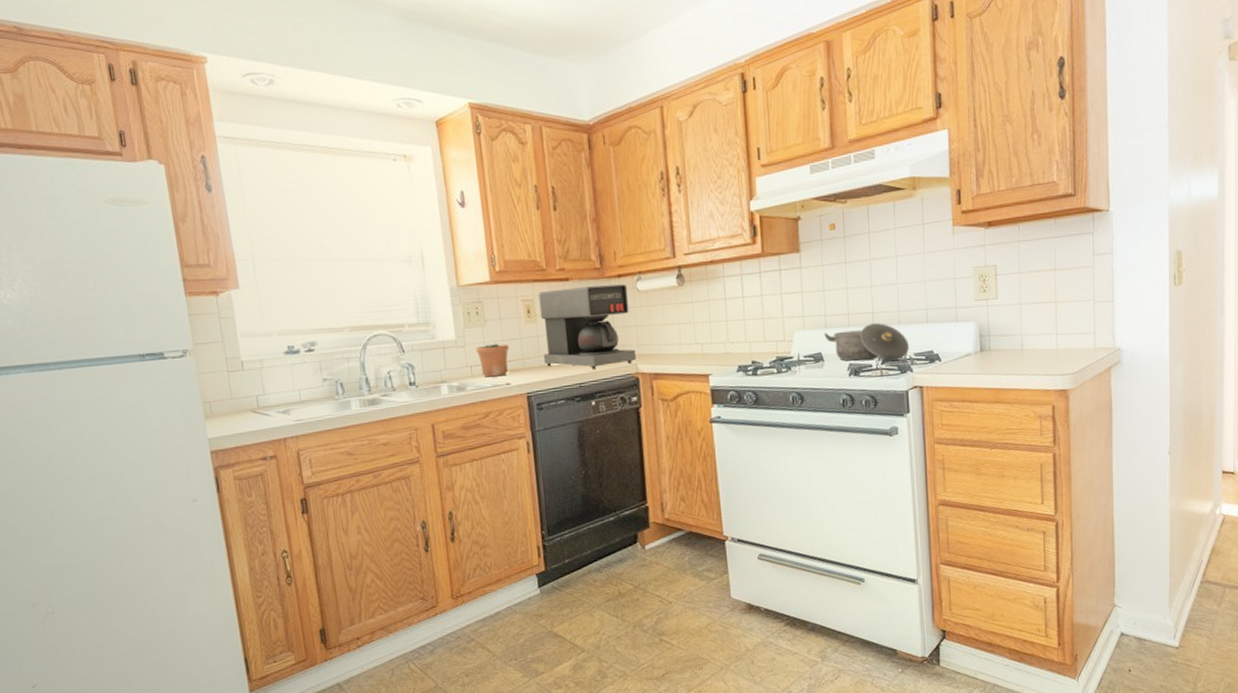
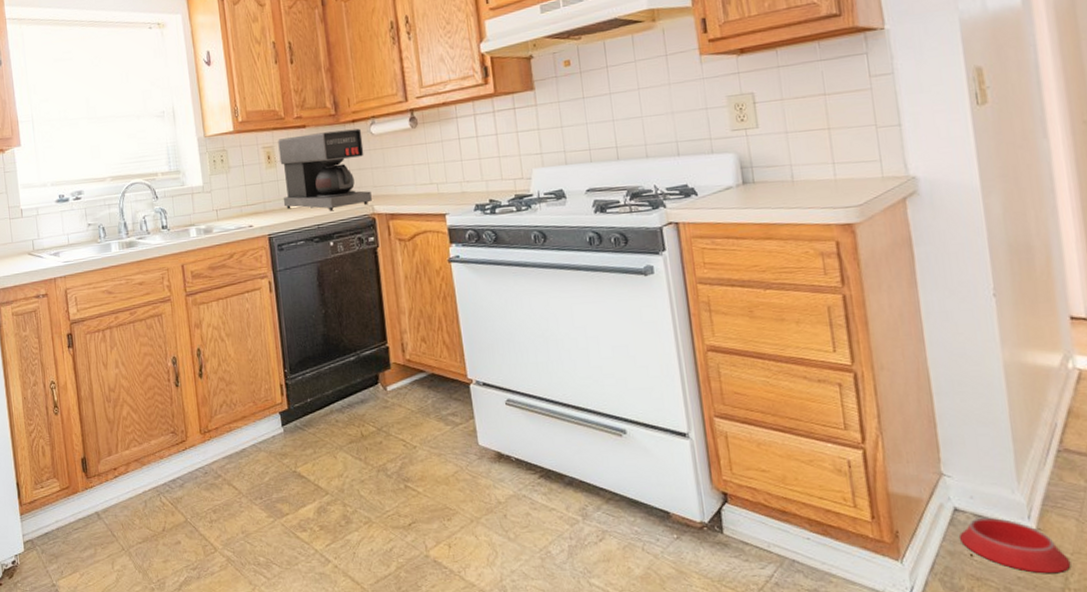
planter: present [475,343,510,378] -> none [221,188,252,220]
cooking pot: present [824,323,910,361] -> none [565,157,661,198]
pet bowl: none [1123,639,1200,682] -> present [960,517,1071,574]

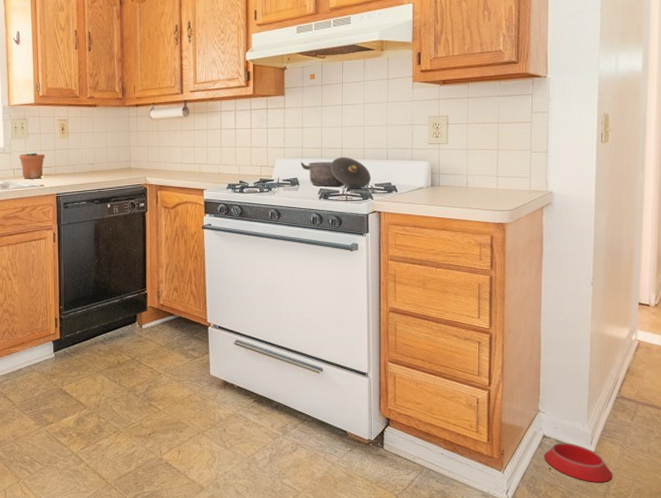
planter: none [221,188,252,220] -> present [19,152,45,179]
coffee maker: present [278,128,372,212] -> none [71,112,146,179]
cooking pot: none [565,157,661,198] -> present [300,157,372,188]

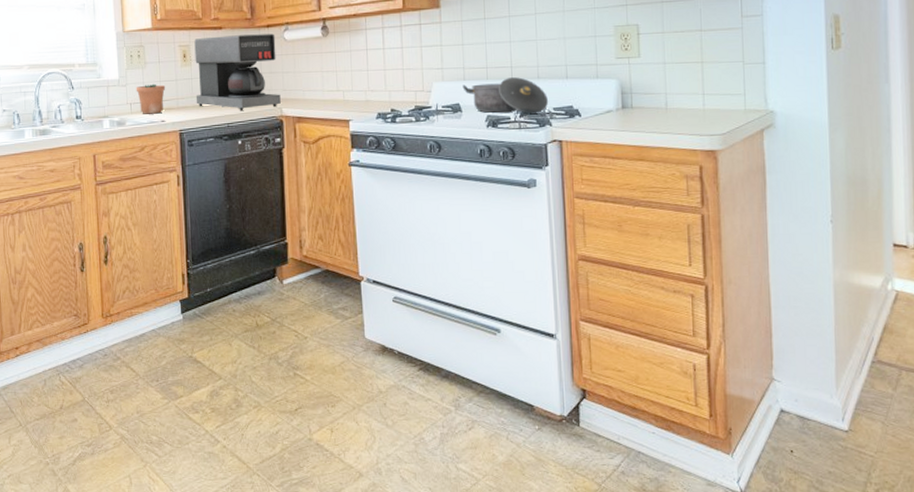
coffee maker: none [71,112,146,179] -> present [194,33,281,112]
pet bowl: present [544,442,613,483] -> none [783,418,874,470]

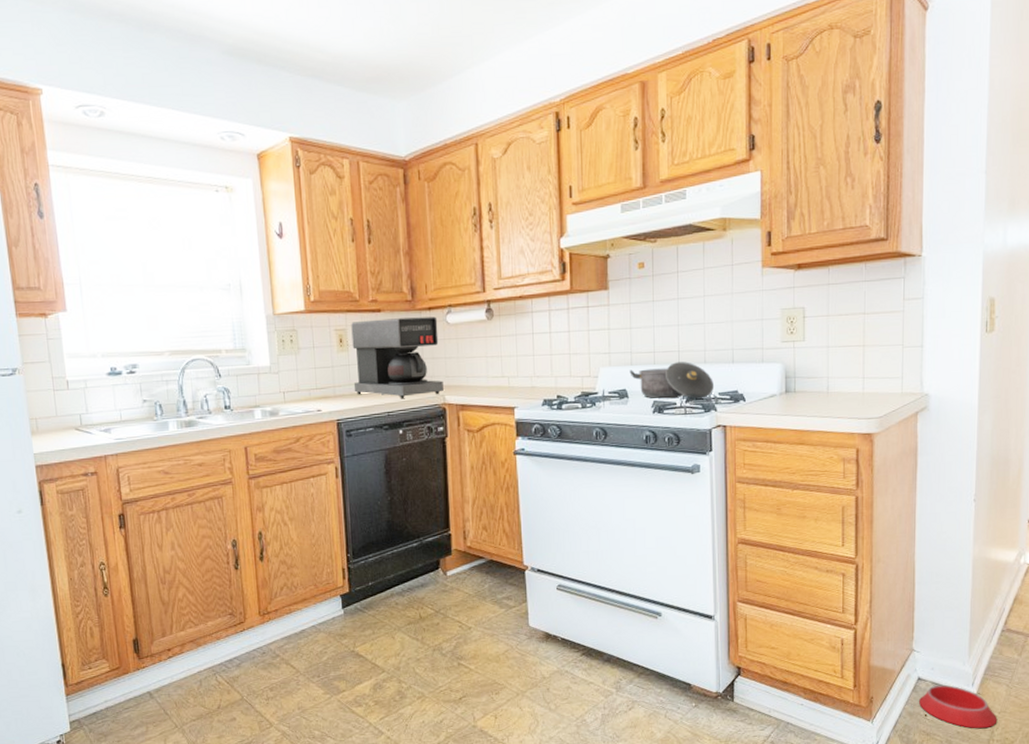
planter: present [136,83,166,114] -> none [289,370,322,404]
pet bowl: none [783,418,874,470] -> present [919,684,998,729]

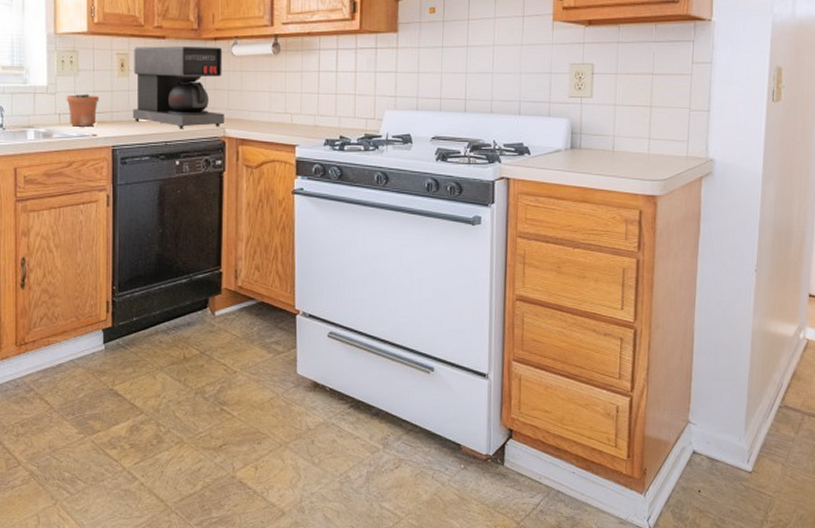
planter: none [289,370,322,404] -> present [66,93,100,127]
cooking pot: present [629,362,715,399] -> none [415,110,500,149]
pet bowl: present [919,684,998,729] -> none [693,459,772,509]

